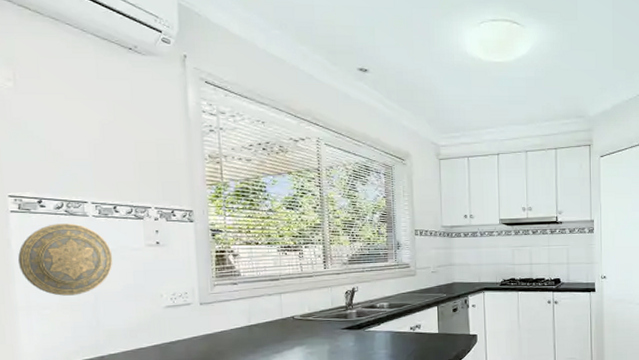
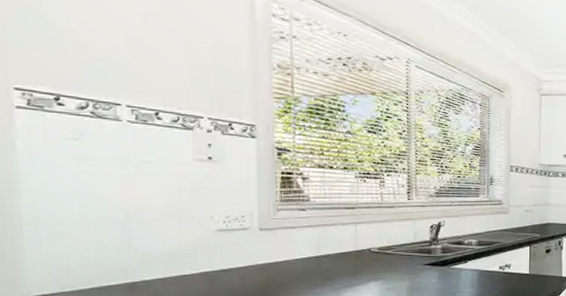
decorative plate: present [17,223,113,296] -> none [24,126,152,211]

